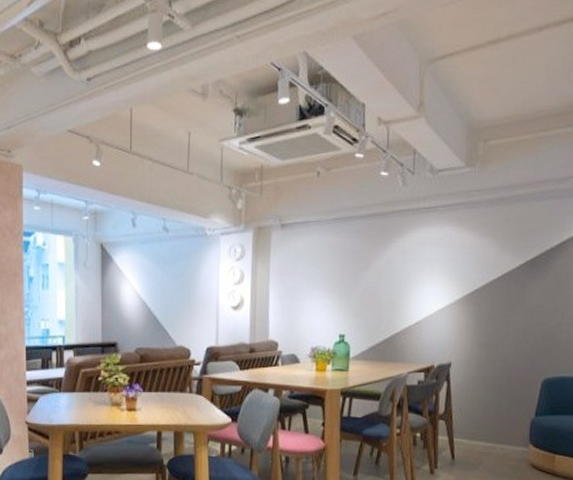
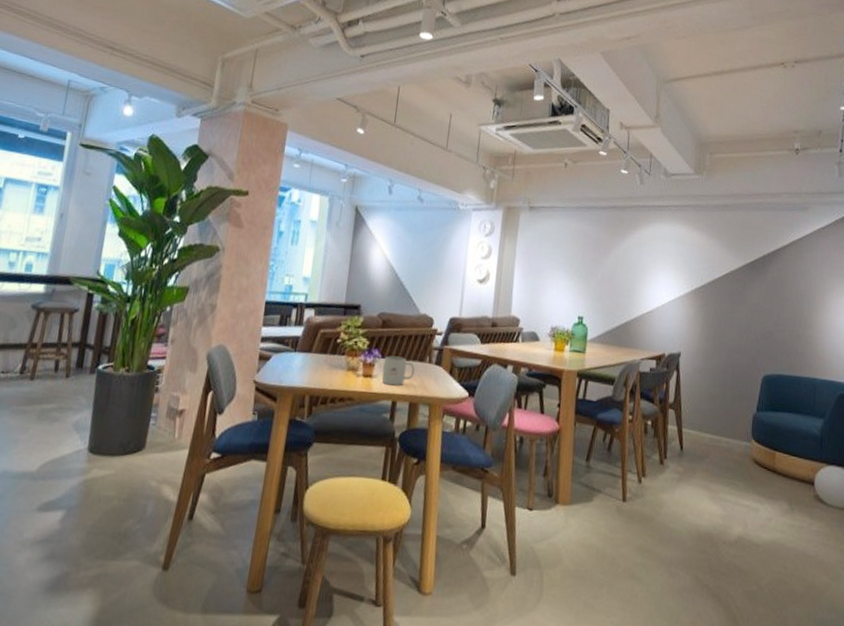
mug: none [145,389,176,417] -> present [381,355,415,386]

